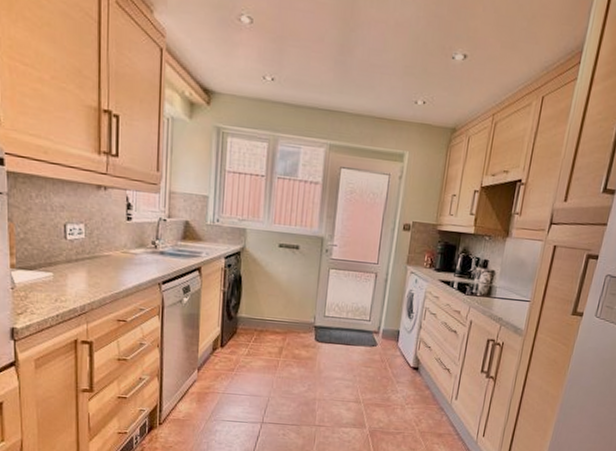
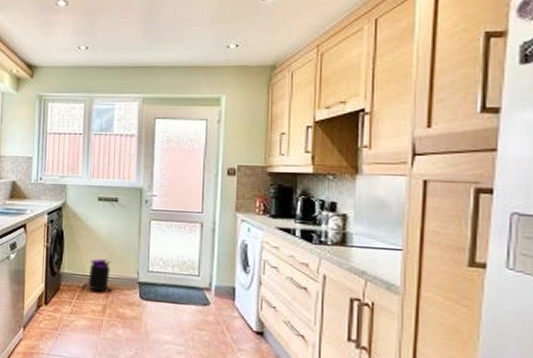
trash can: none [259,303,291,336] -> present [81,258,113,293]

